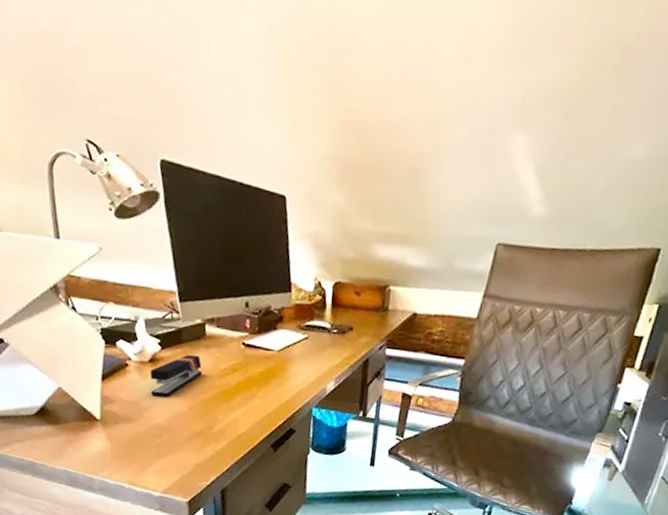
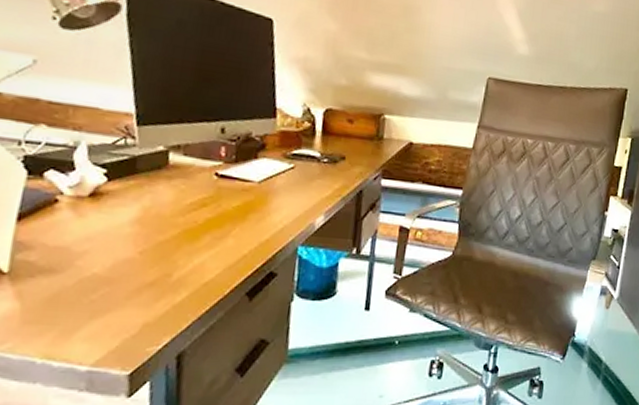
stapler: present [150,354,203,397] -> none [88,187,162,240]

